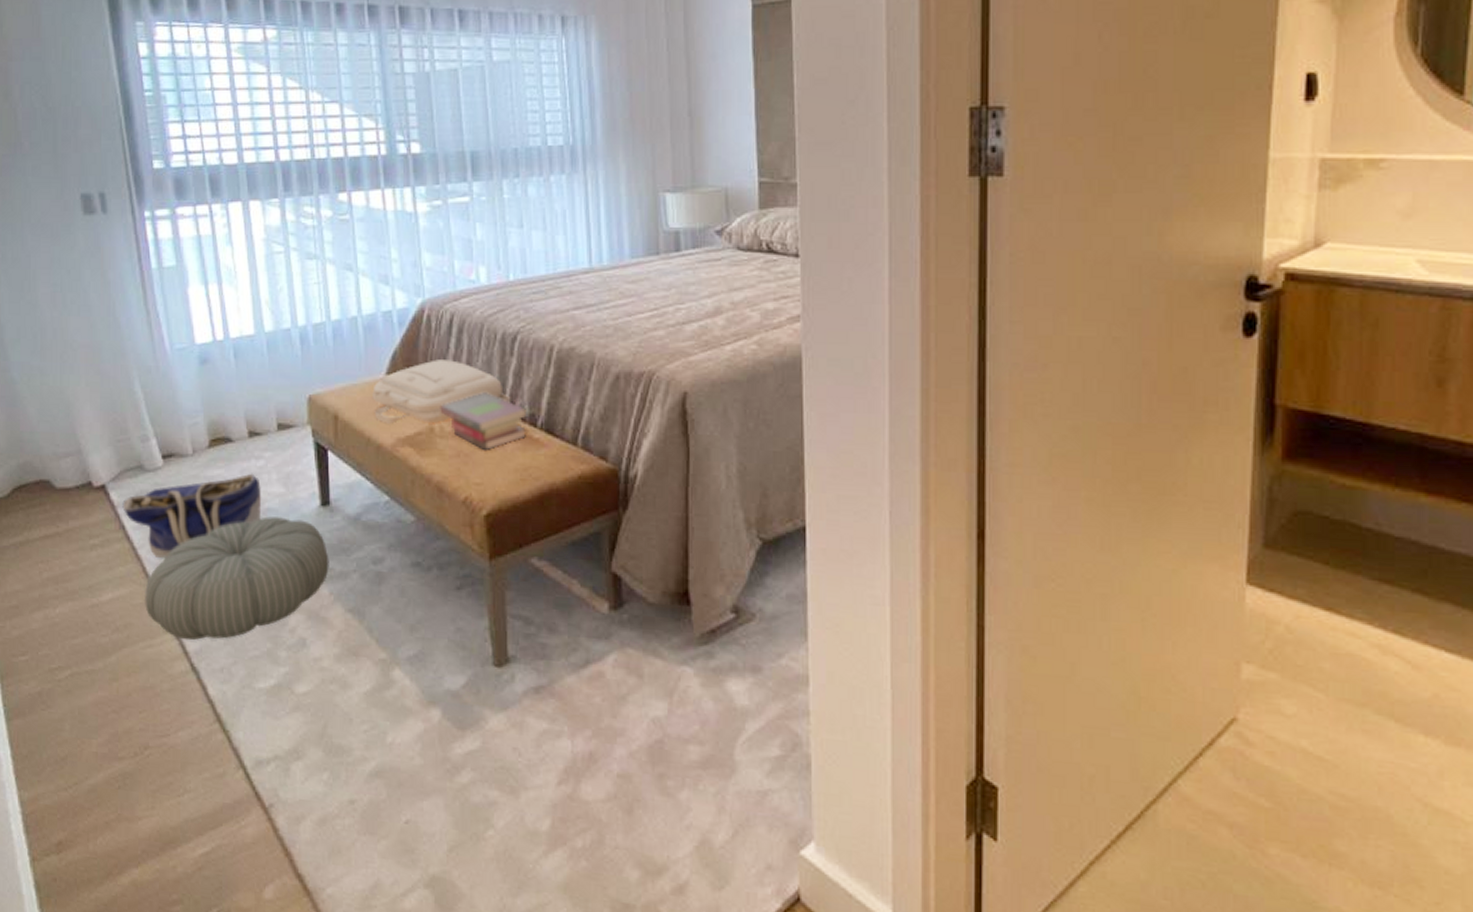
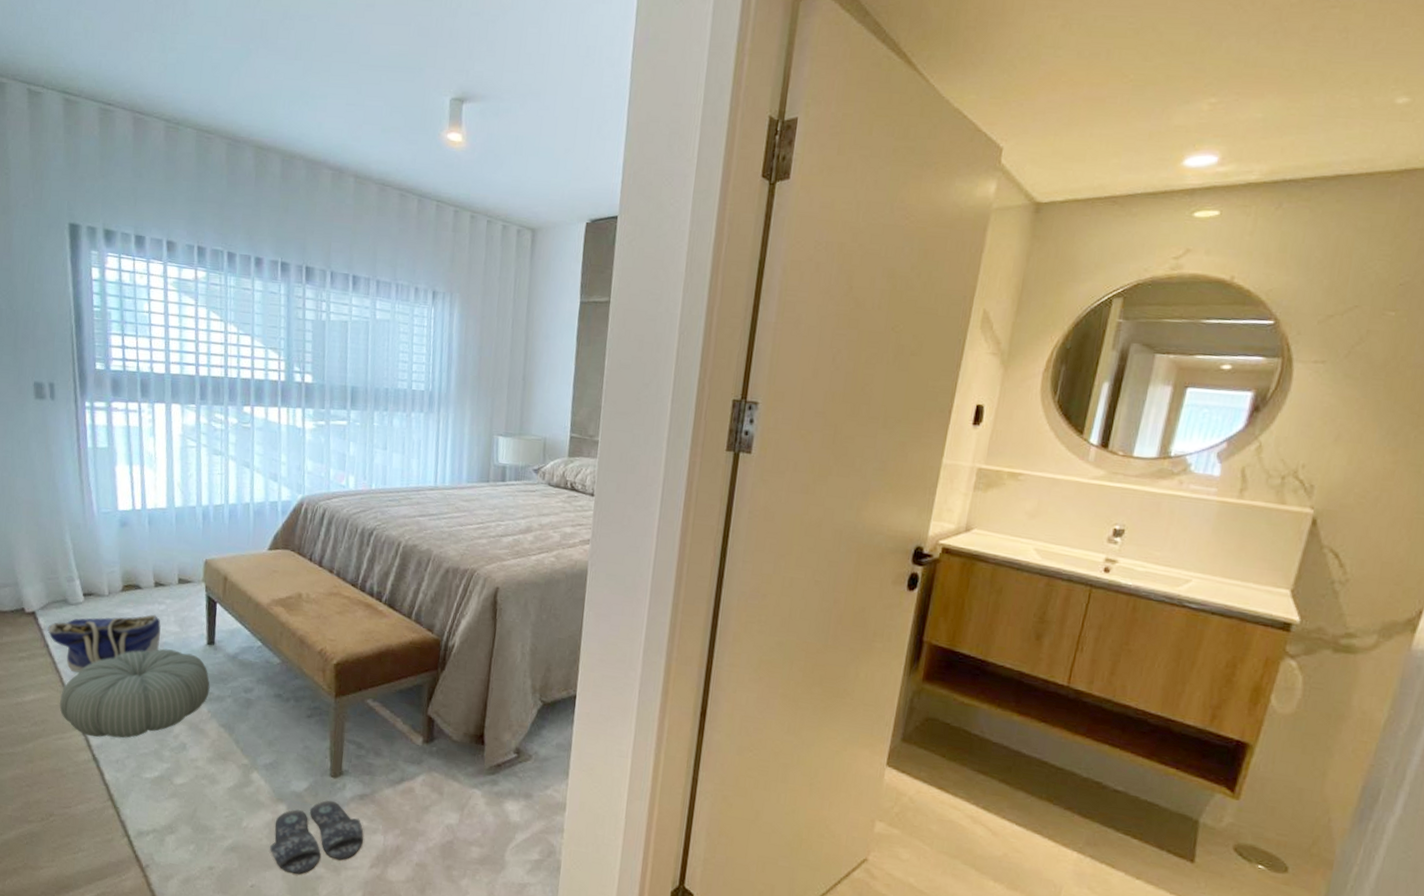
laptop bag: present [372,359,511,424] -> none [256,543,364,591]
slippers: none [425,698,544,801] -> present [270,800,364,874]
books: present [440,392,526,452] -> none [308,571,375,616]

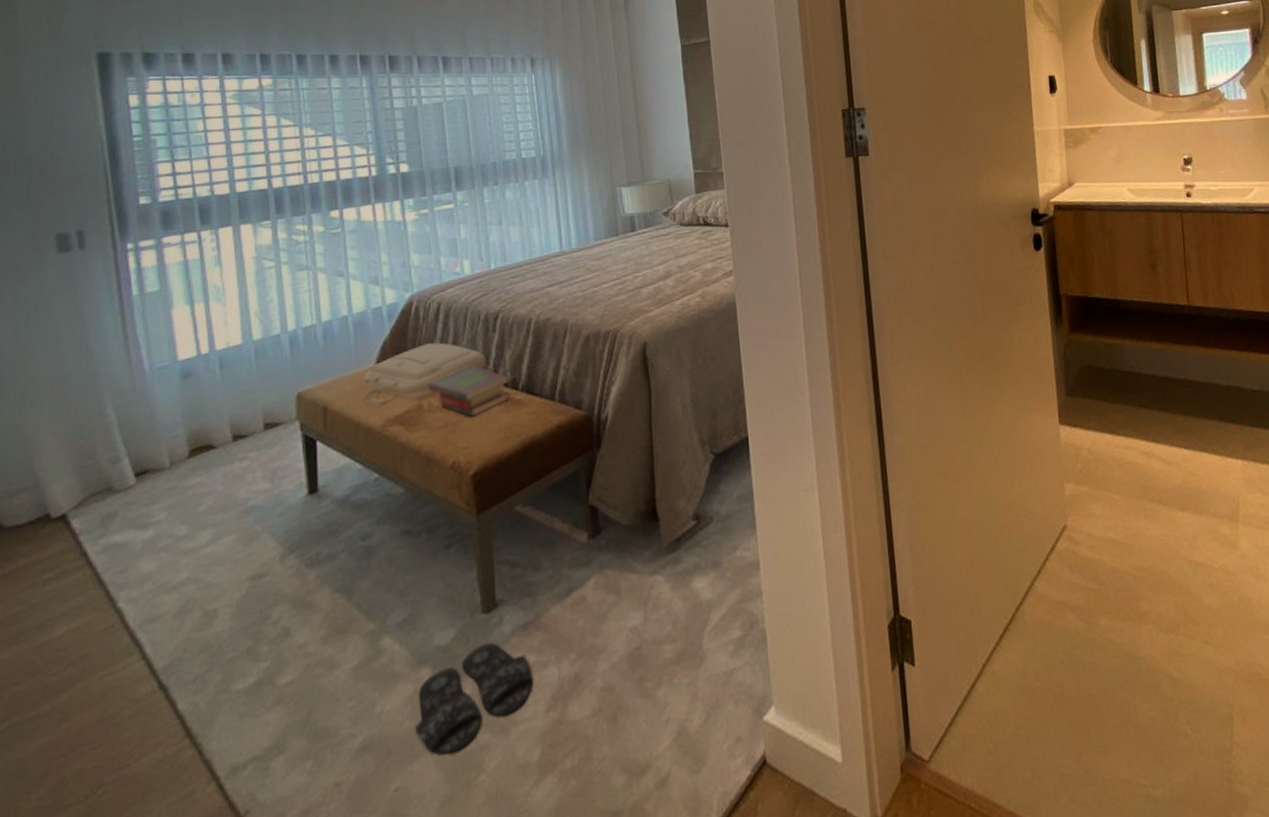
tote bag: present [47,614,161,673] -> none [85,475,246,578]
pouf: present [59,648,210,738] -> none [106,511,317,659]
laptop bag: none [256,543,364,591] -> present [362,342,494,408]
books: none [308,571,375,616] -> present [428,366,509,418]

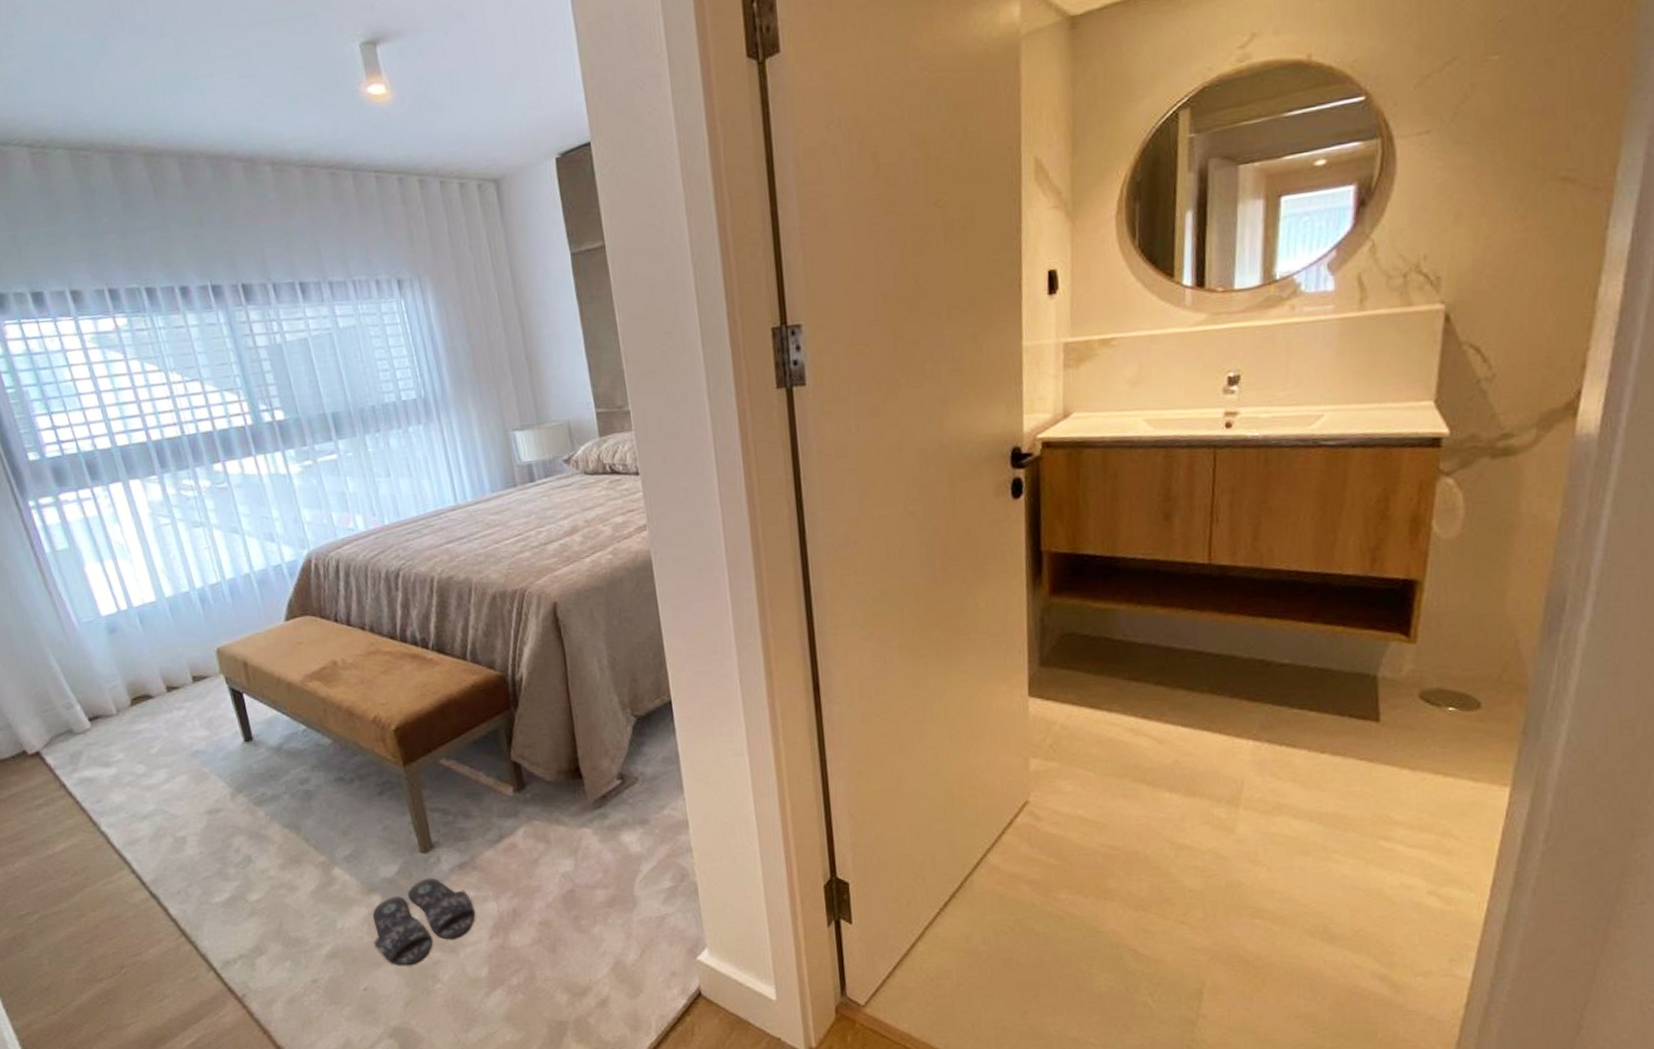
laptop bag: present [362,342,494,408] -> none [275,600,403,664]
books: present [428,366,509,418] -> none [339,625,420,676]

